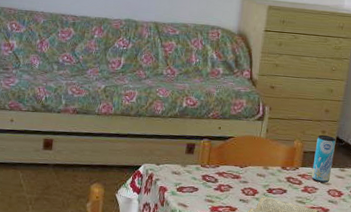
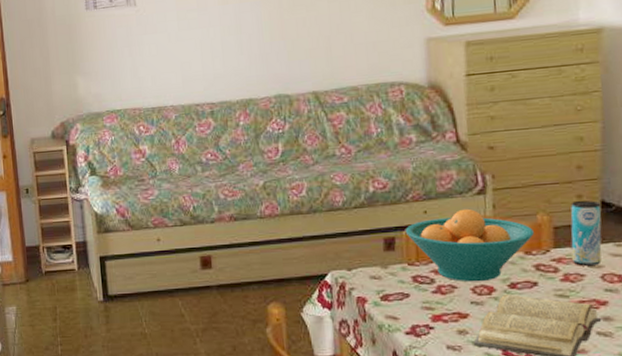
fruit bowl: none [203,129,290,185] -> present [405,208,534,282]

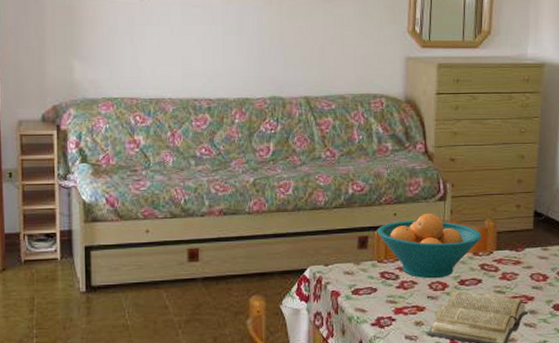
beverage can: present [570,200,602,266] -> none [509,210,534,266]

